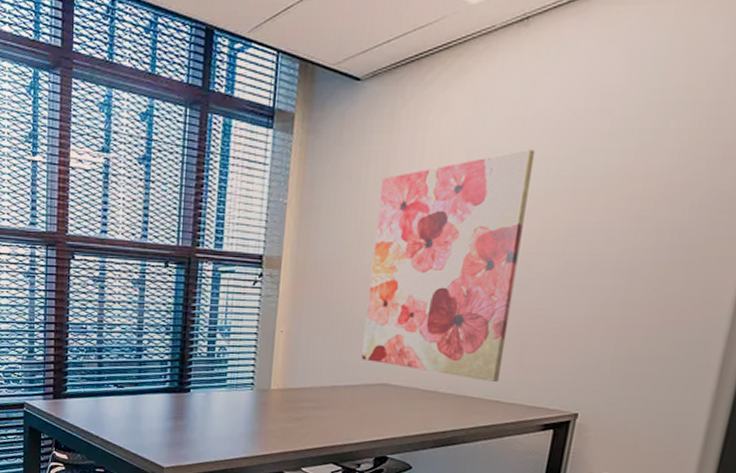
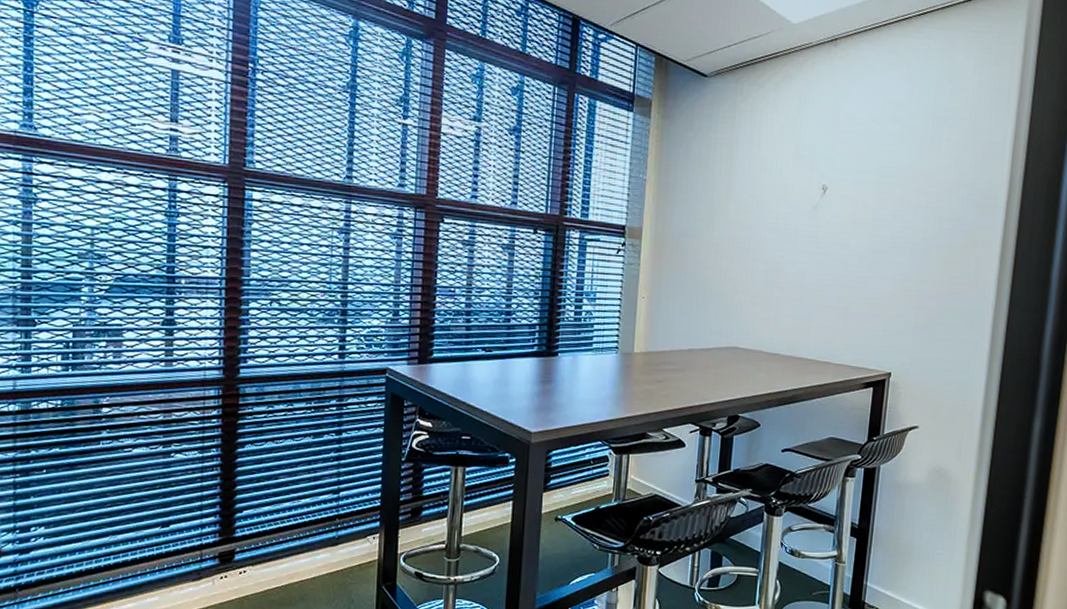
wall art: present [361,150,536,383] -> none [714,146,847,346]

